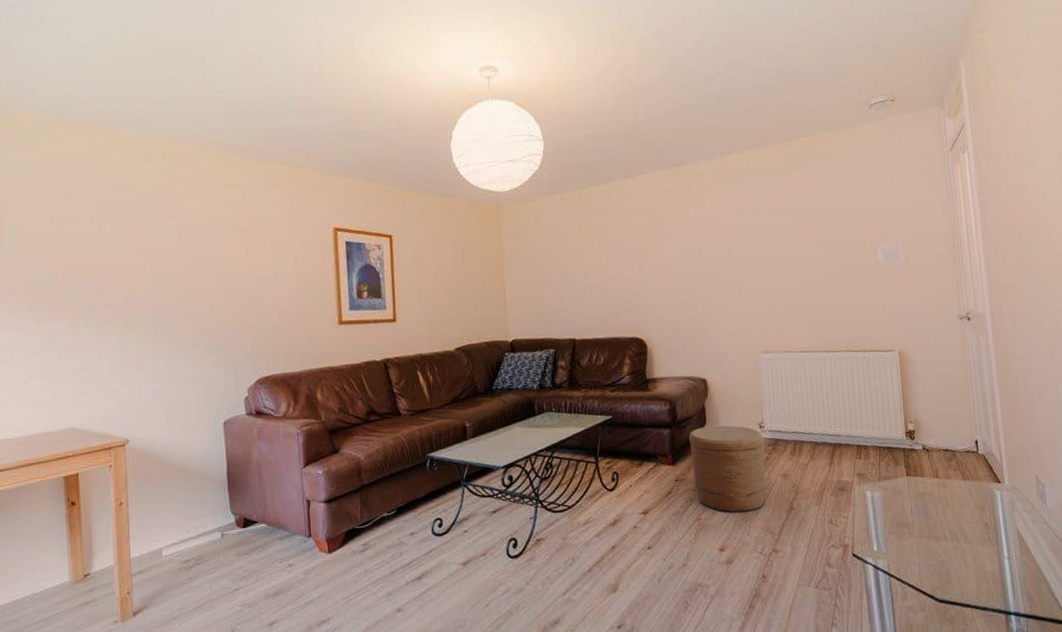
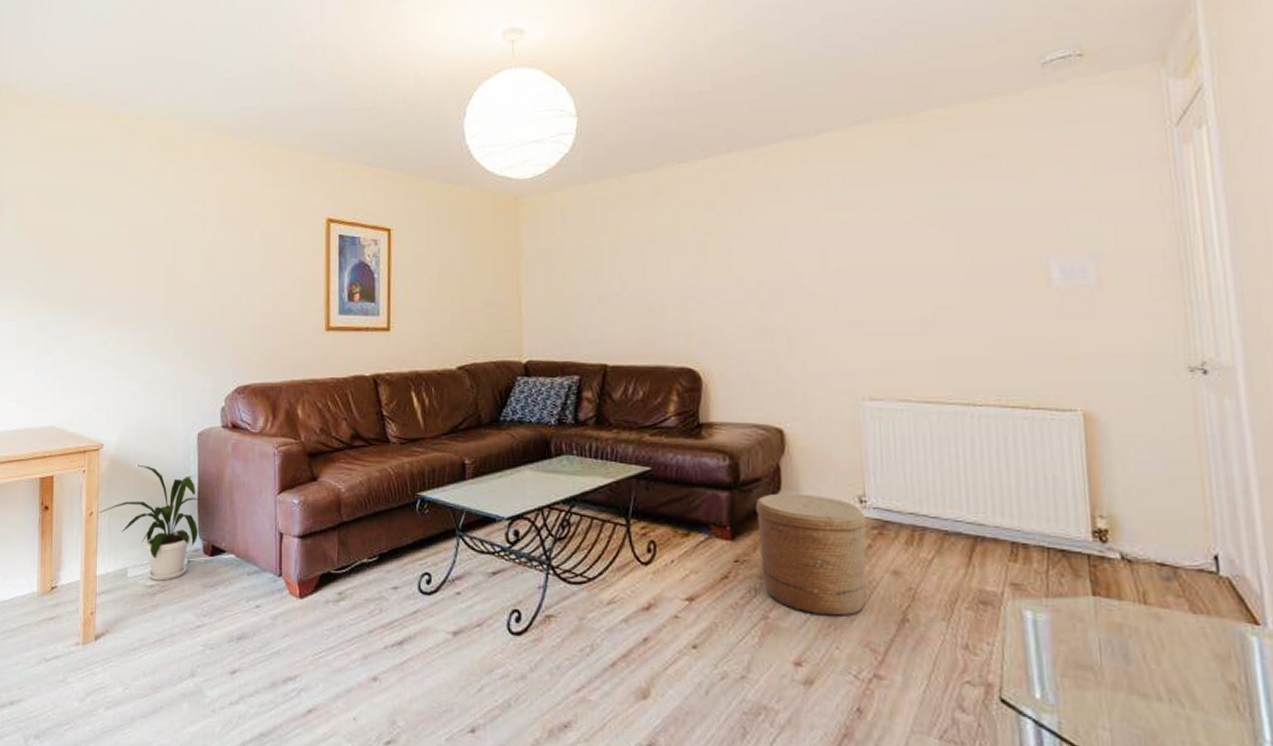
house plant: none [129,454,230,556] -> present [99,464,200,581]

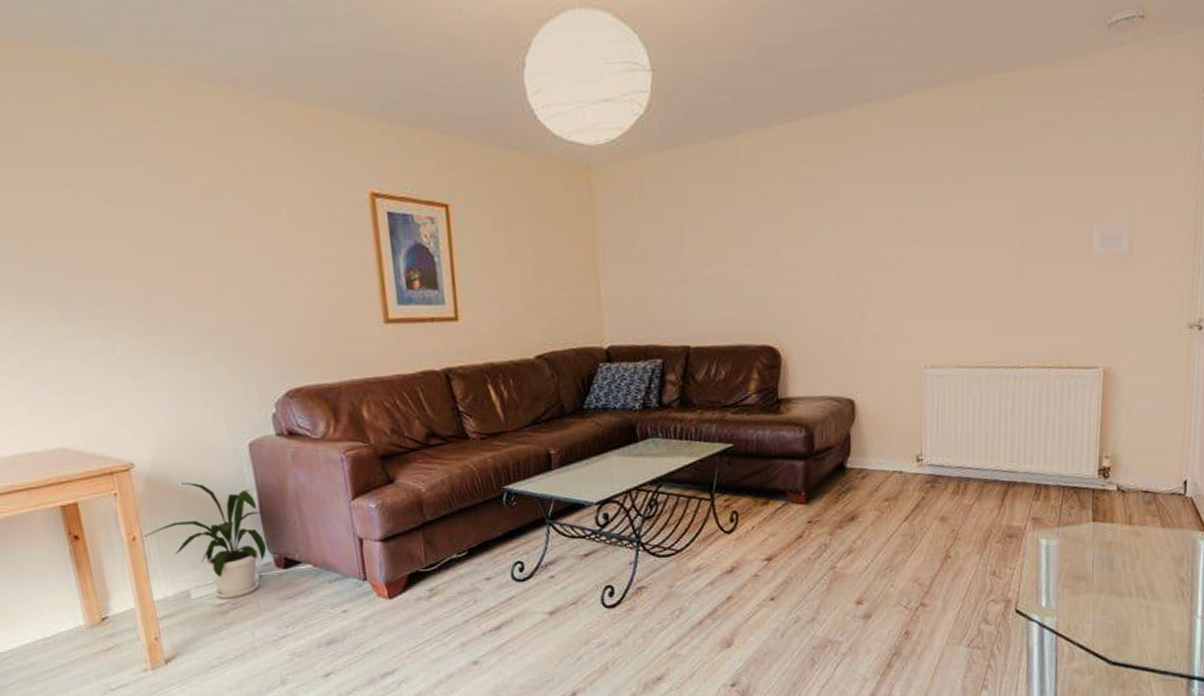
woven basket: present [755,493,867,616] -> none [827,457,921,561]

